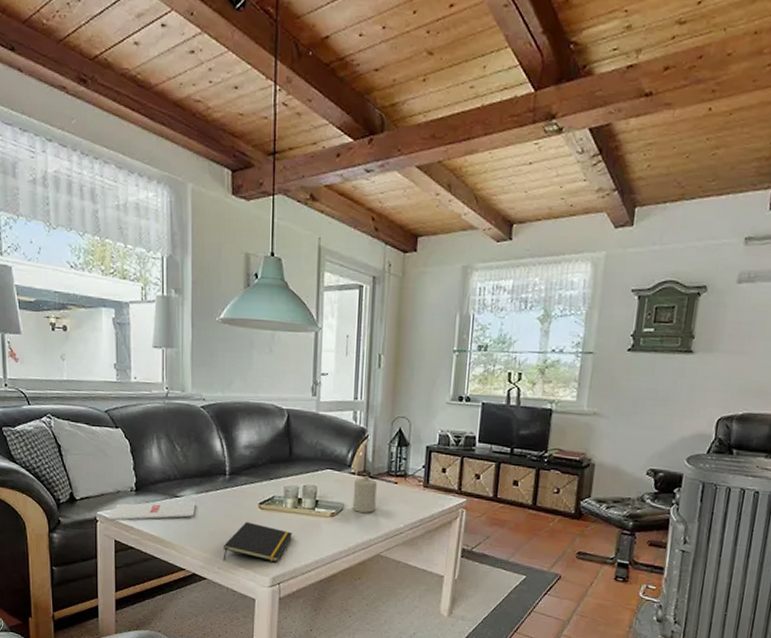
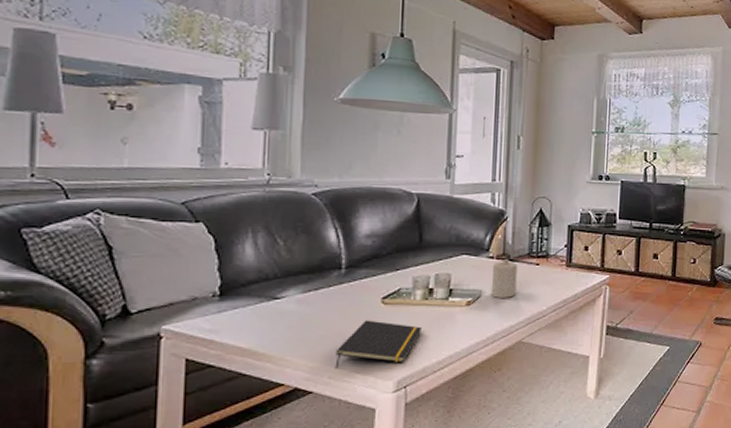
magazine: present [108,501,196,521] -> none [177,302,302,336]

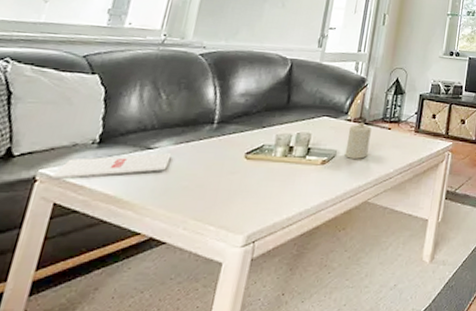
magazine: none [177,302,302,336] -> present [51,153,172,180]
notepad: present [335,320,423,368] -> none [191,173,279,220]

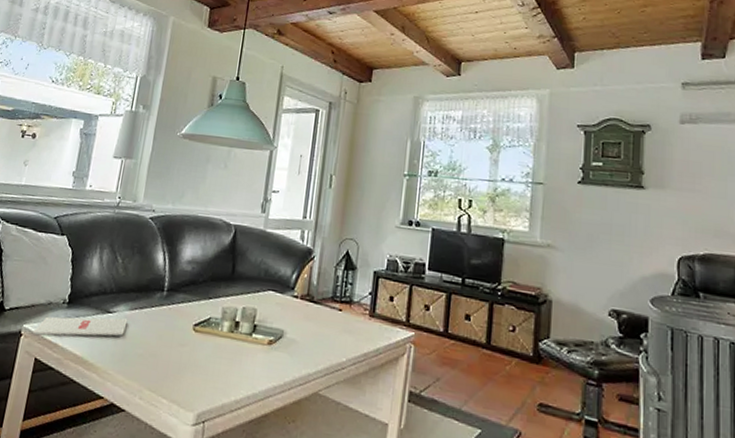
candle: present [344,122,372,159] -> none [292,299,320,343]

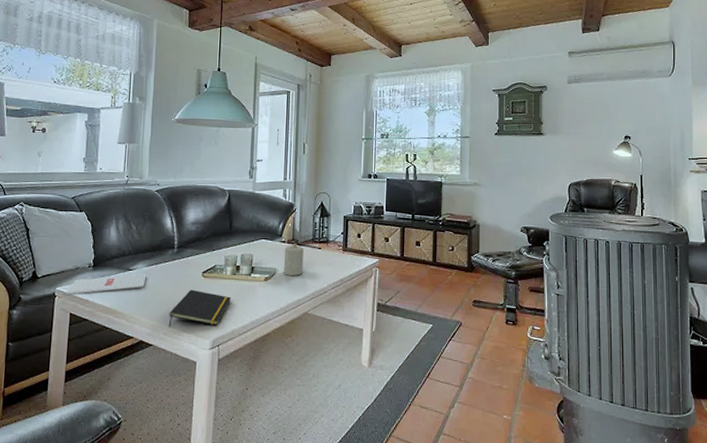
notepad: none [146,345,226,396] -> present [168,289,232,327]
candle: none [292,299,320,343] -> present [283,243,304,276]

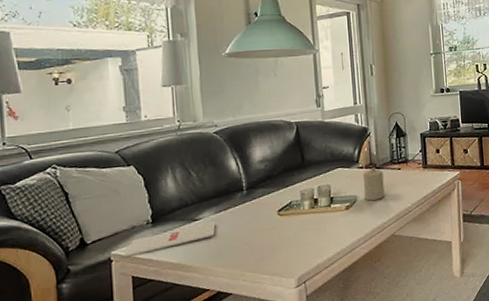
notepad: present [168,289,232,327] -> none [246,230,313,273]

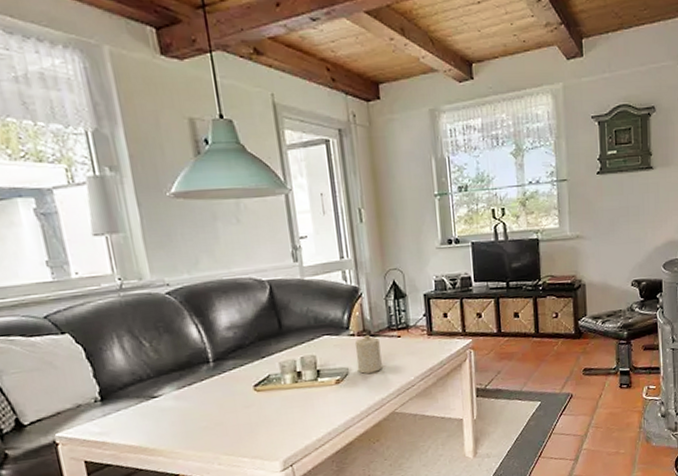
magazine: present [123,221,216,258] -> none [70,398,180,441]

